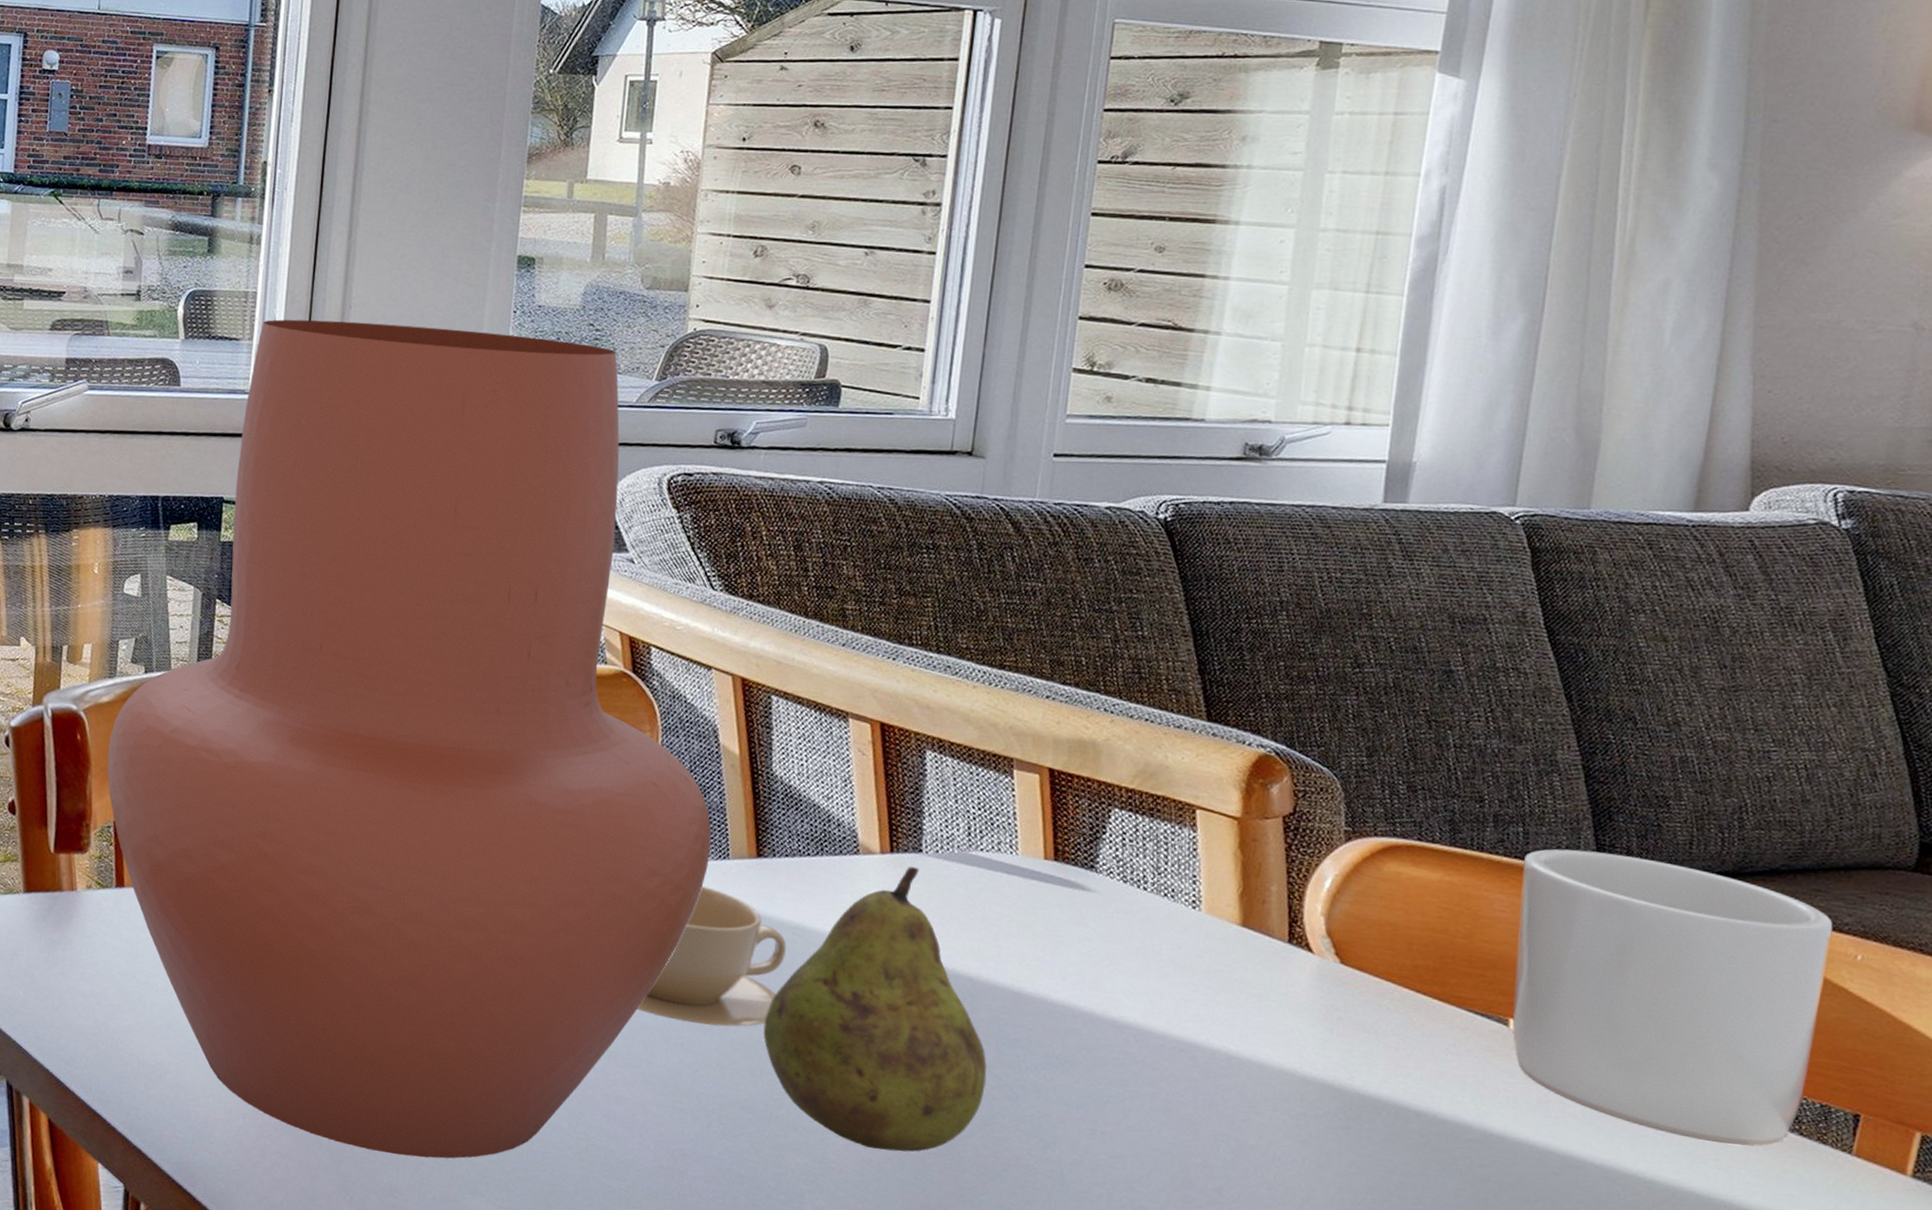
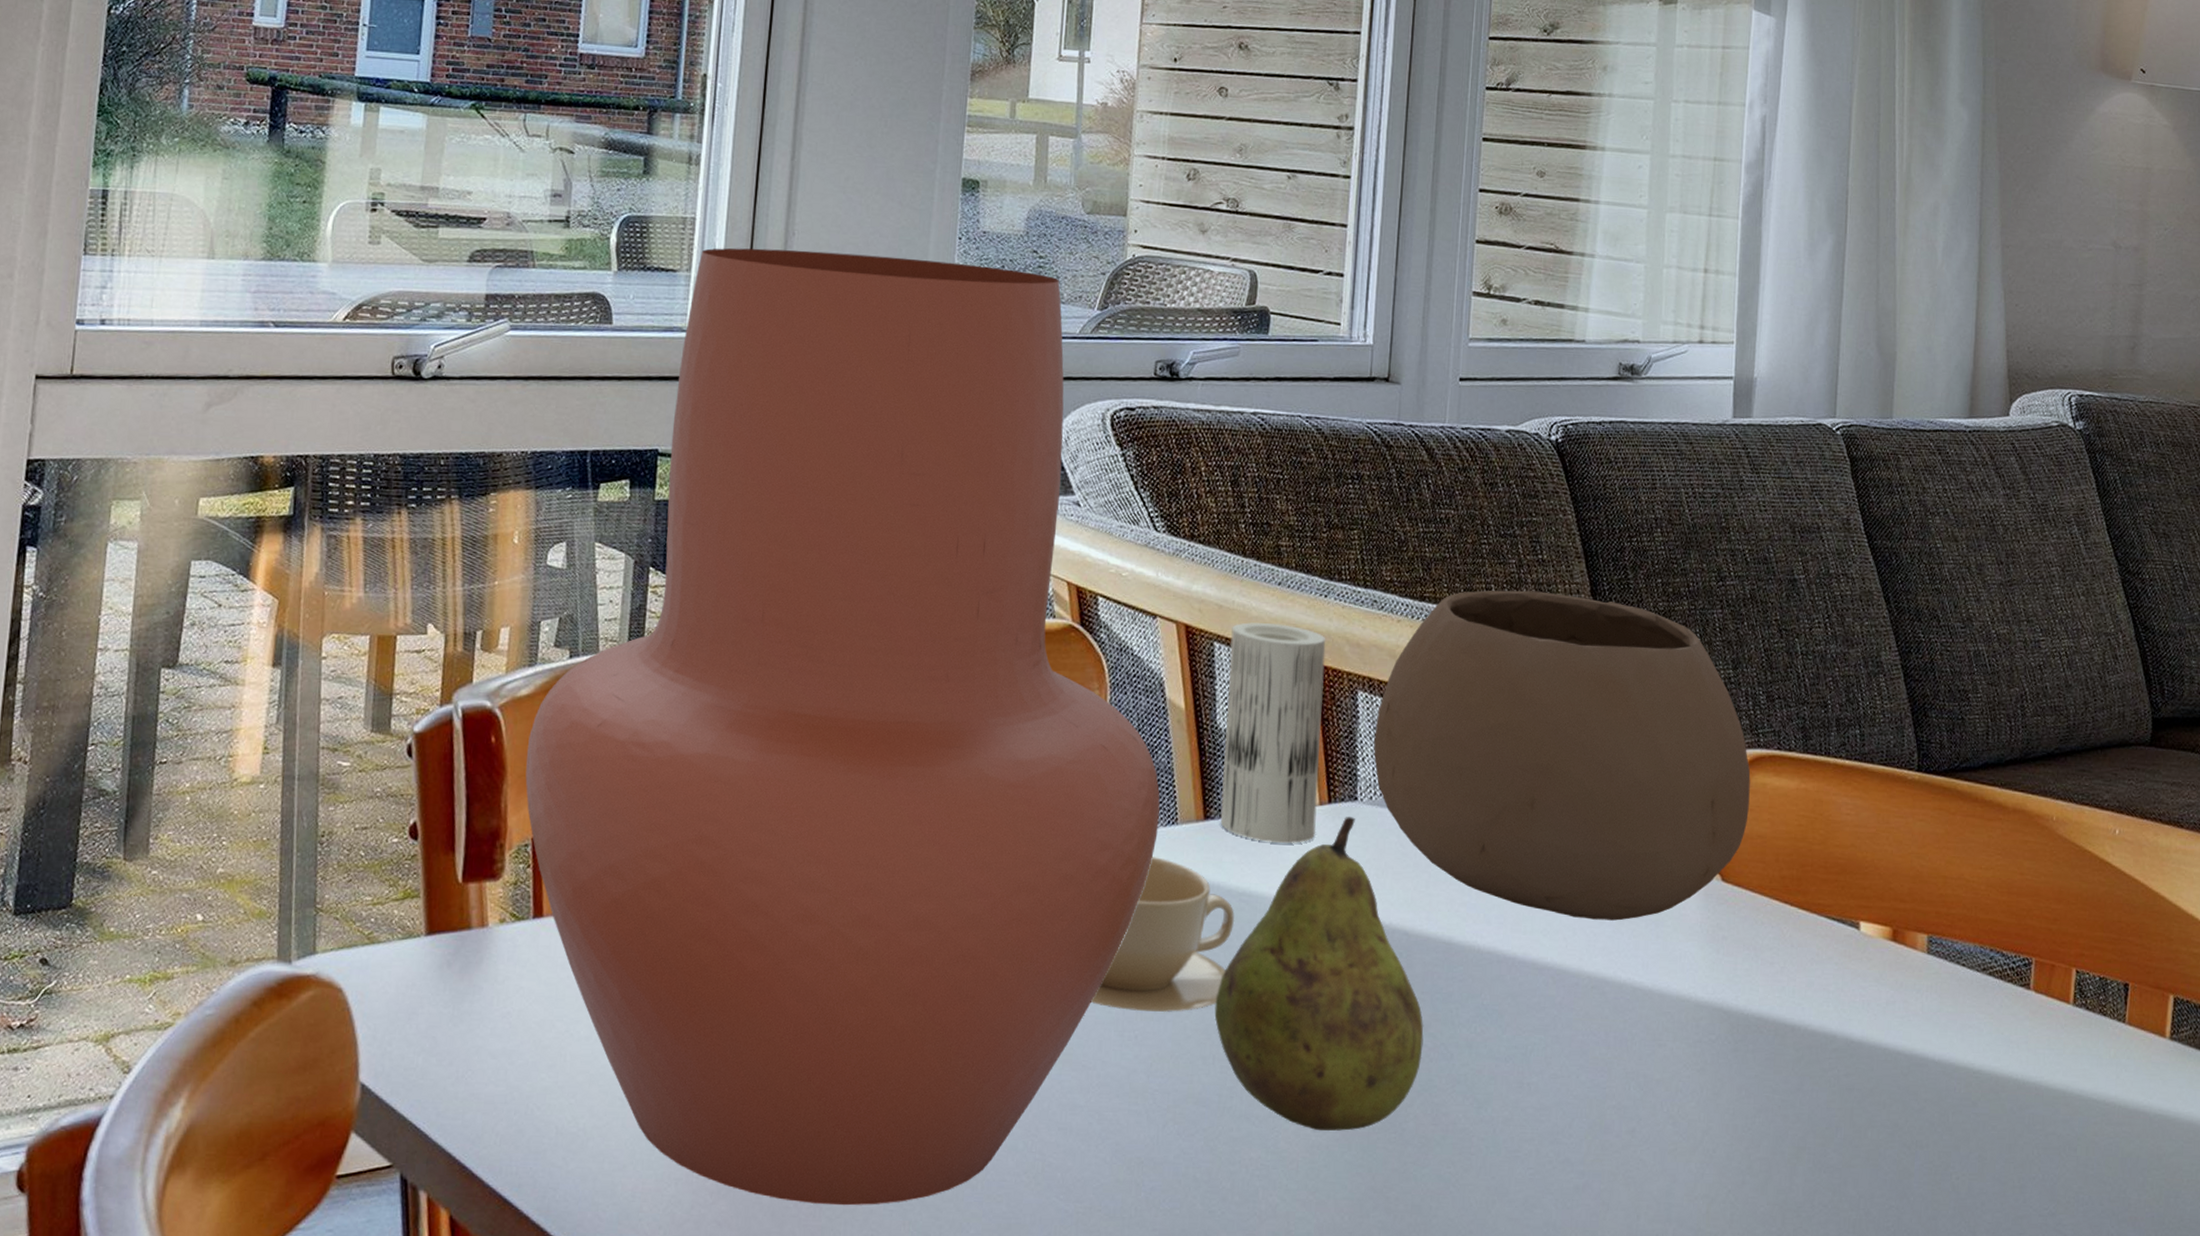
candle: none [773,679,893,887] -> present [1220,622,1326,843]
bowl: none [941,662,1382,991] -> present [1373,590,1751,921]
mug: present [1512,848,1833,1146] -> none [1861,747,2097,1026]

